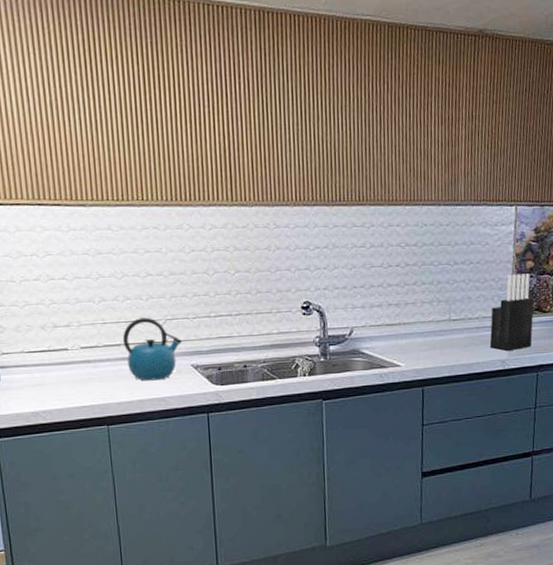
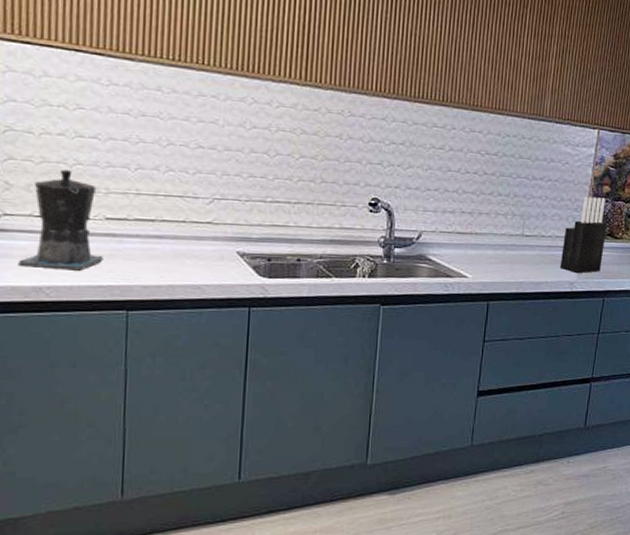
coffee maker: none [18,309,83,396] -> present [18,169,104,271]
kettle: present [122,317,183,381] -> none [158,193,230,265]

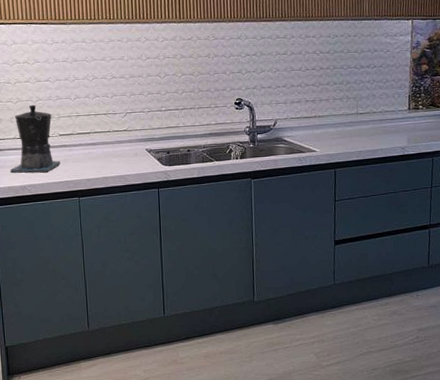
knife block: present [560,196,608,273] -> none [391,75,429,139]

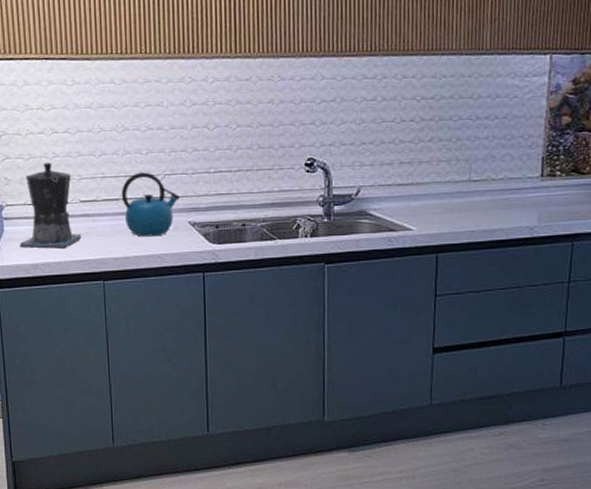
kettle: none [92,111,139,162] -> present [121,172,181,237]

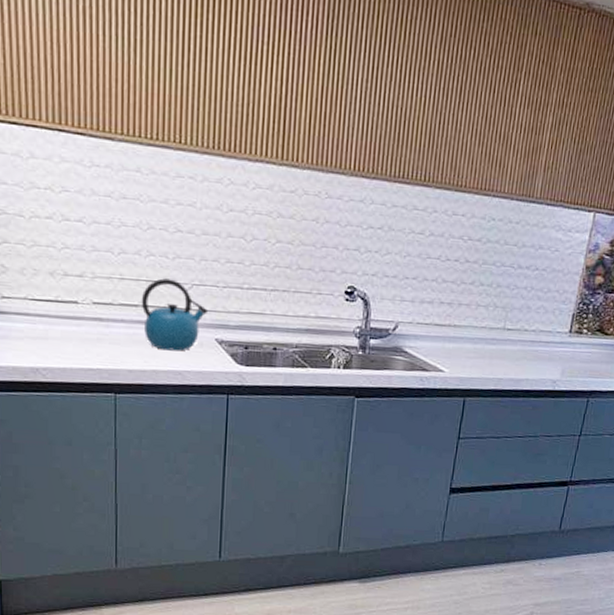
coffee maker: present [19,162,82,249] -> none [16,252,92,354]

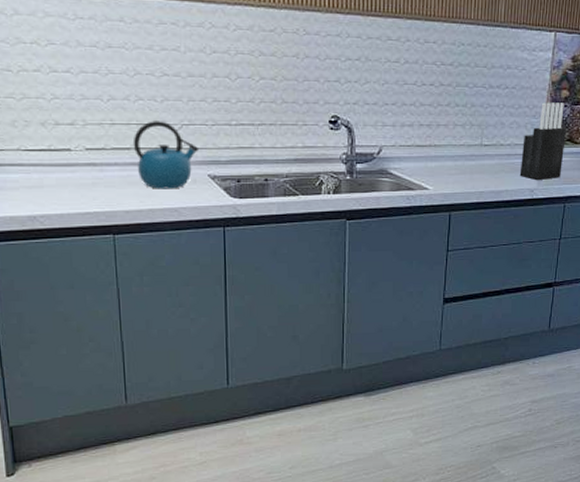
knife block: none [542,288,598,371] -> present [519,102,567,180]

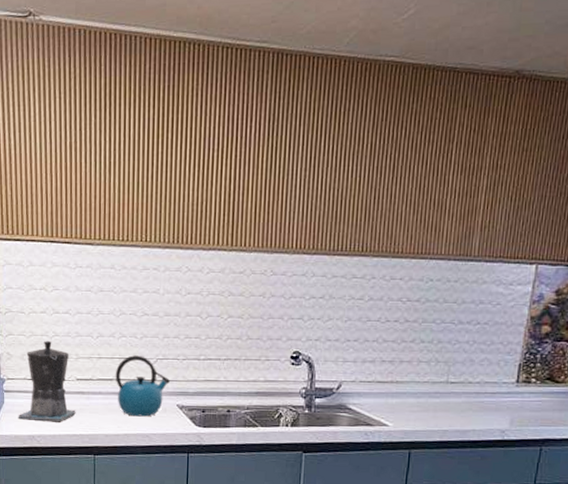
coffee maker: none [12,103,88,199] -> present [18,340,76,422]
knife block: present [519,102,567,180] -> none [489,338,547,420]

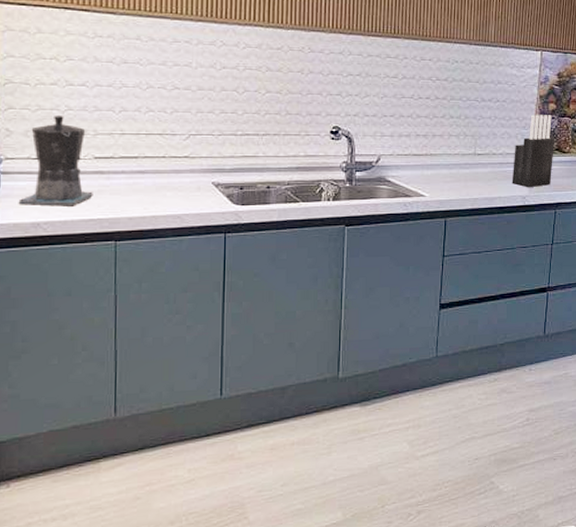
kettle: present [115,355,171,417] -> none [141,131,205,196]
knife block: none [489,338,547,420] -> present [511,115,555,187]

